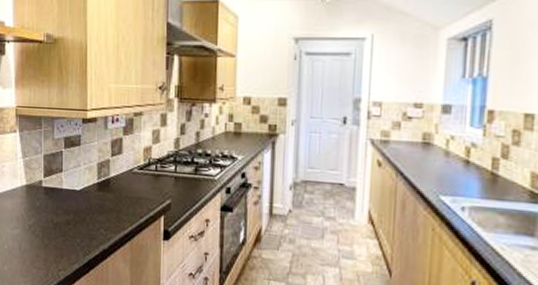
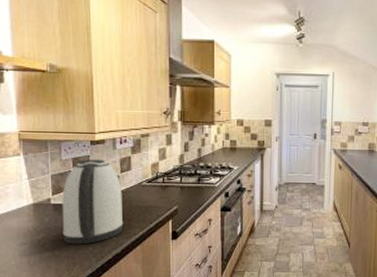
kettle: none [52,139,113,235] -> present [62,159,124,245]

